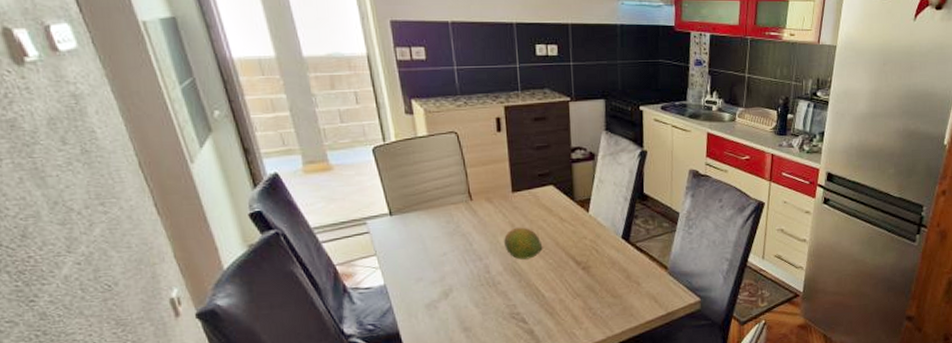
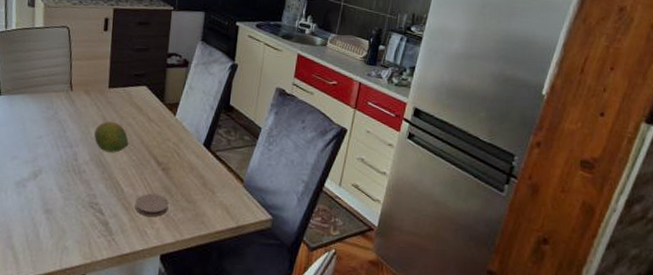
coaster: none [559,294,595,318] -> present [135,193,169,217]

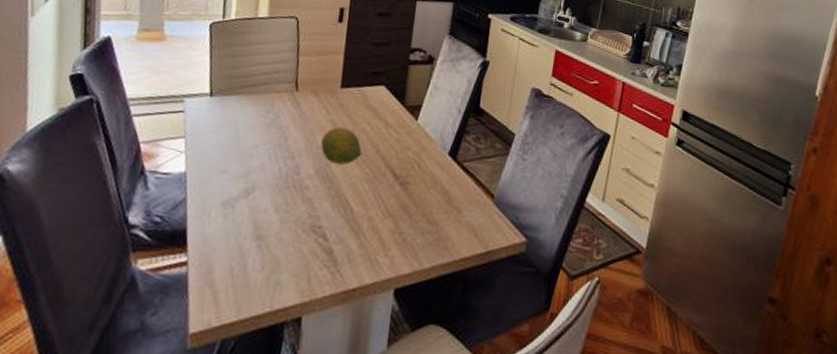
coaster: present [135,193,169,217] -> none [365,213,407,242]

